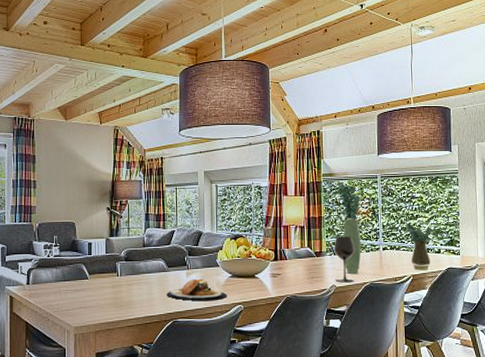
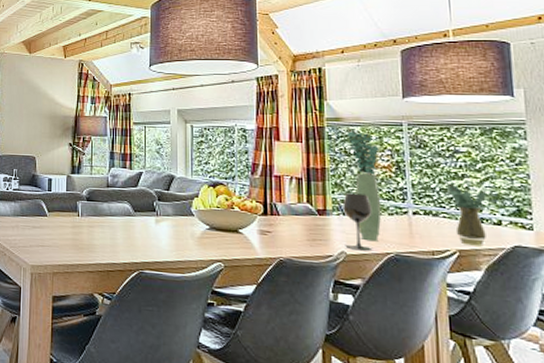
plate: present [166,278,227,301] -> none [132,227,203,254]

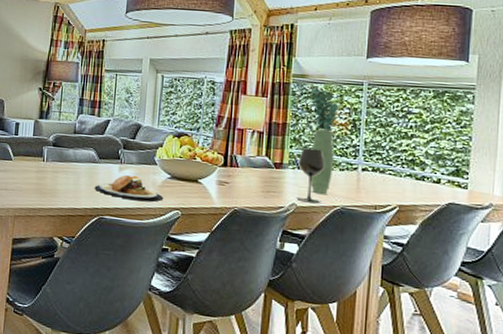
plate: none [132,227,203,254] -> present [94,174,163,202]
vase: present [445,181,488,246] -> none [395,140,432,202]

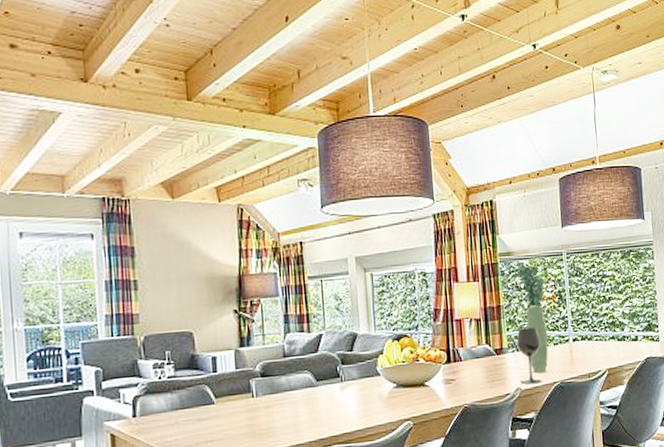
plate: present [94,174,163,202] -> none [316,392,392,421]

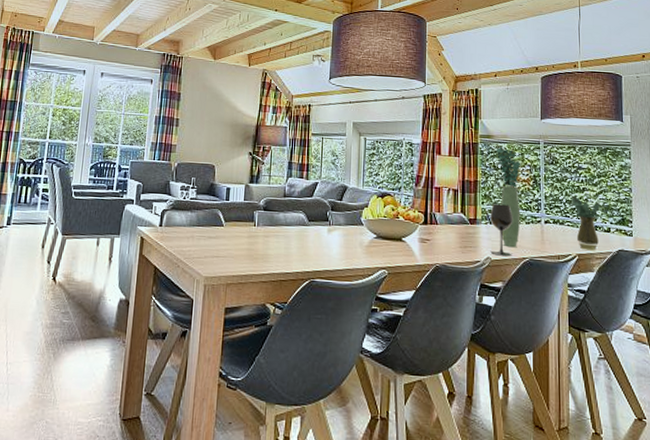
vase: none [596,306,627,364] -> present [570,194,601,251]

